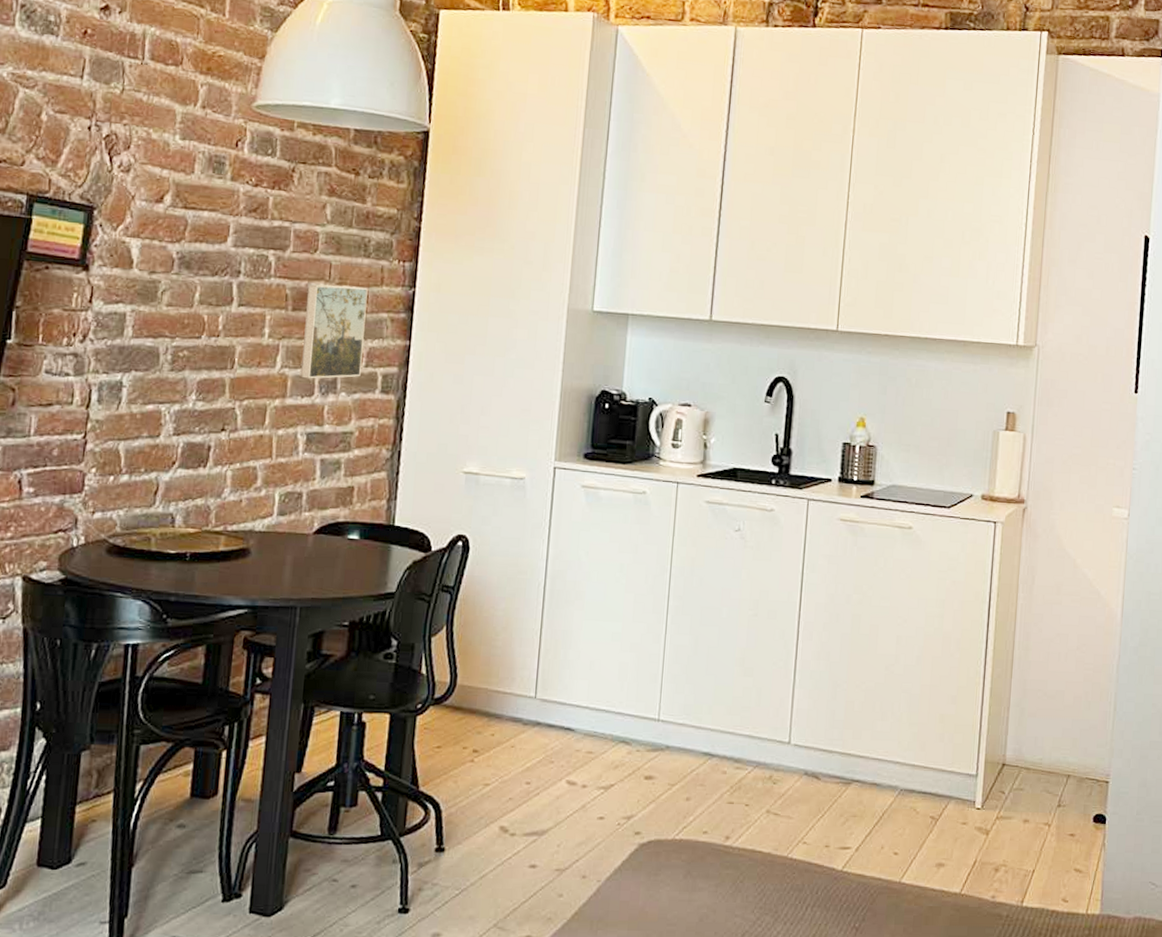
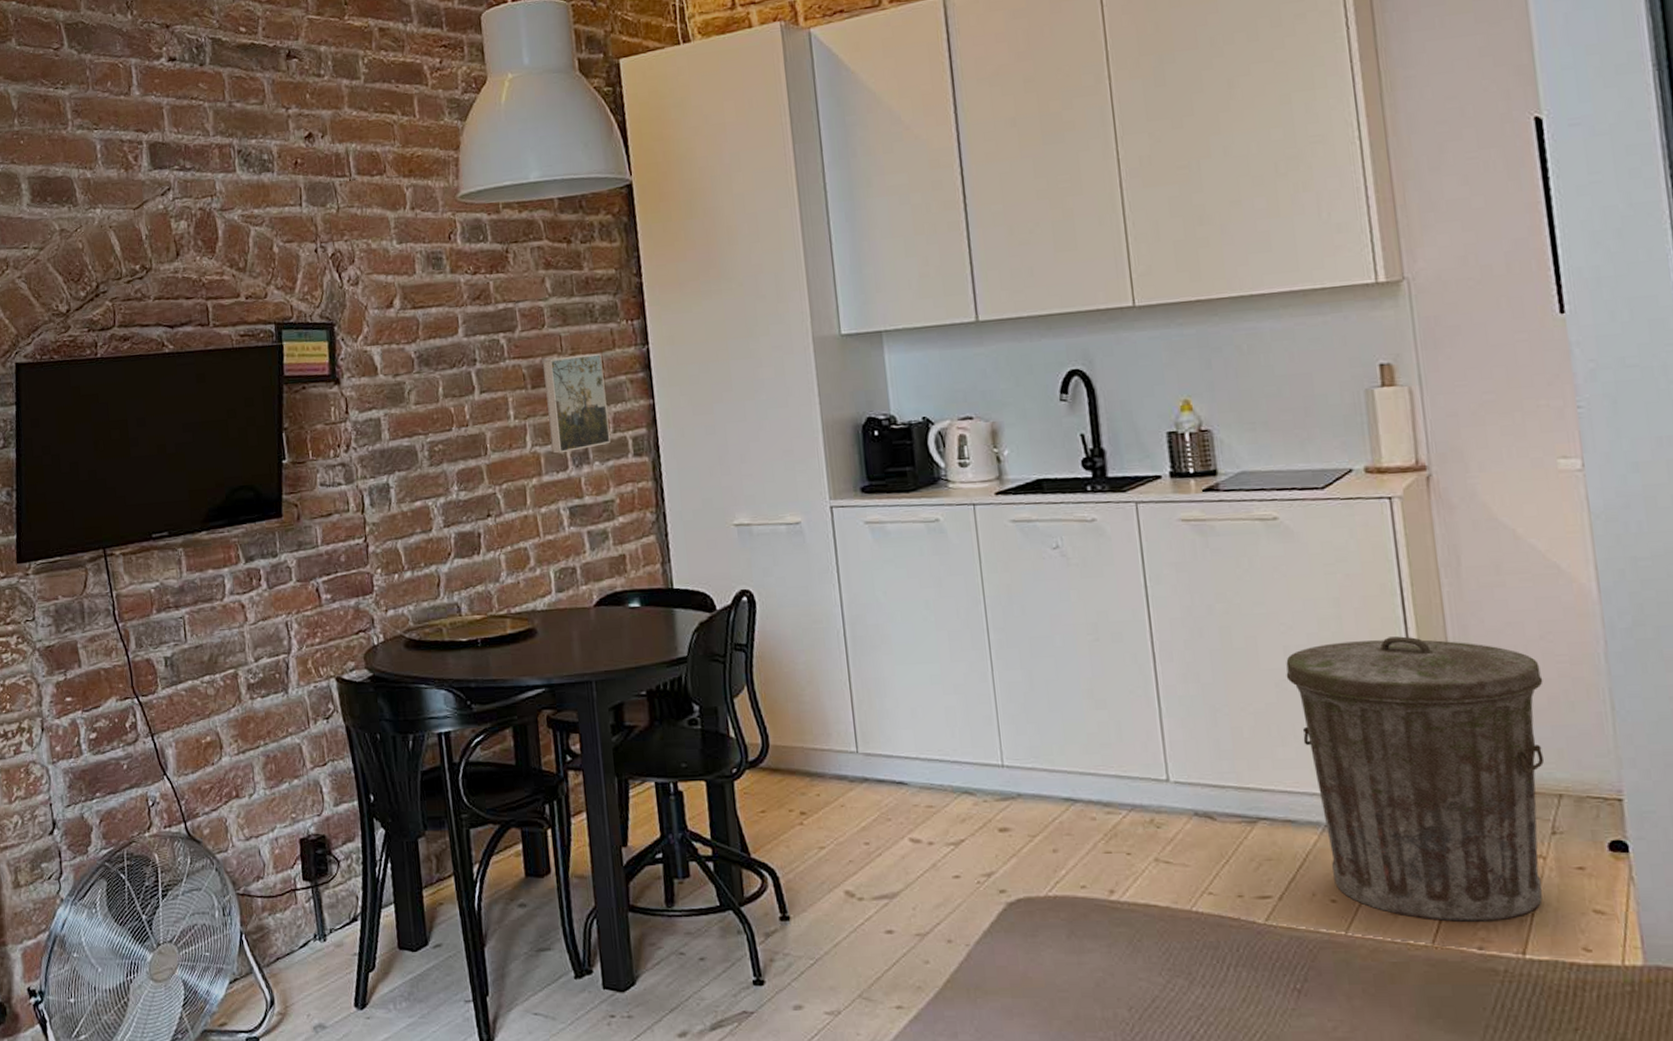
trash can: none [895,636,1073,875] -> present [1286,636,1544,922]

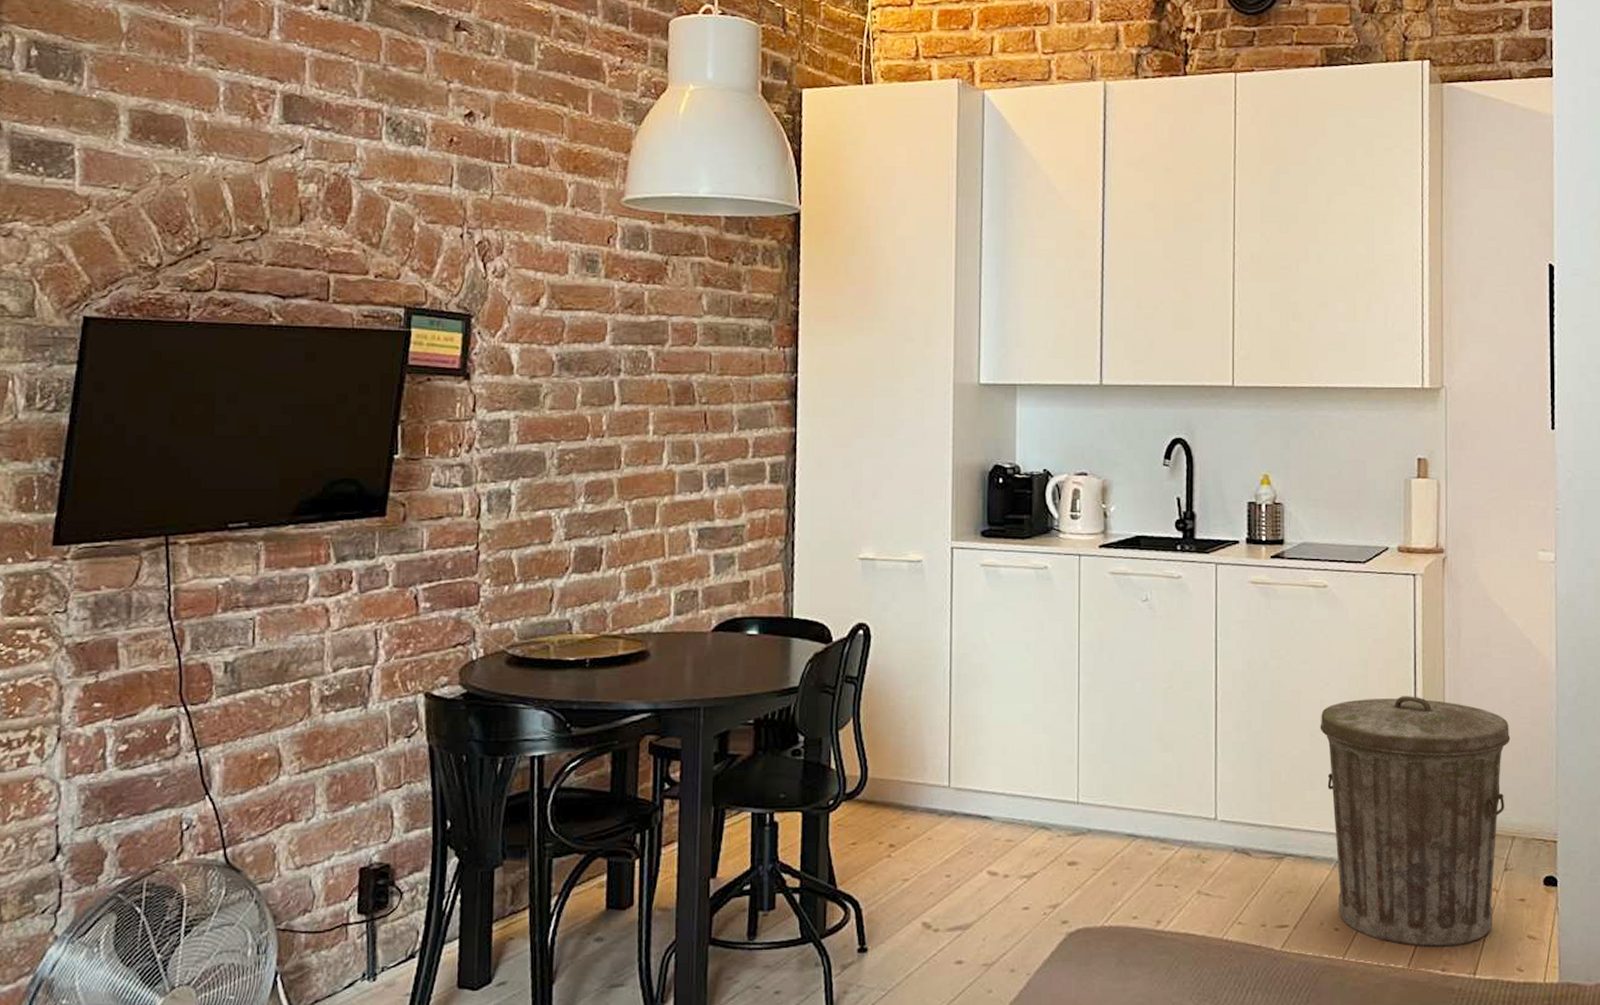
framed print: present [542,353,610,454] -> none [688,376,750,474]

